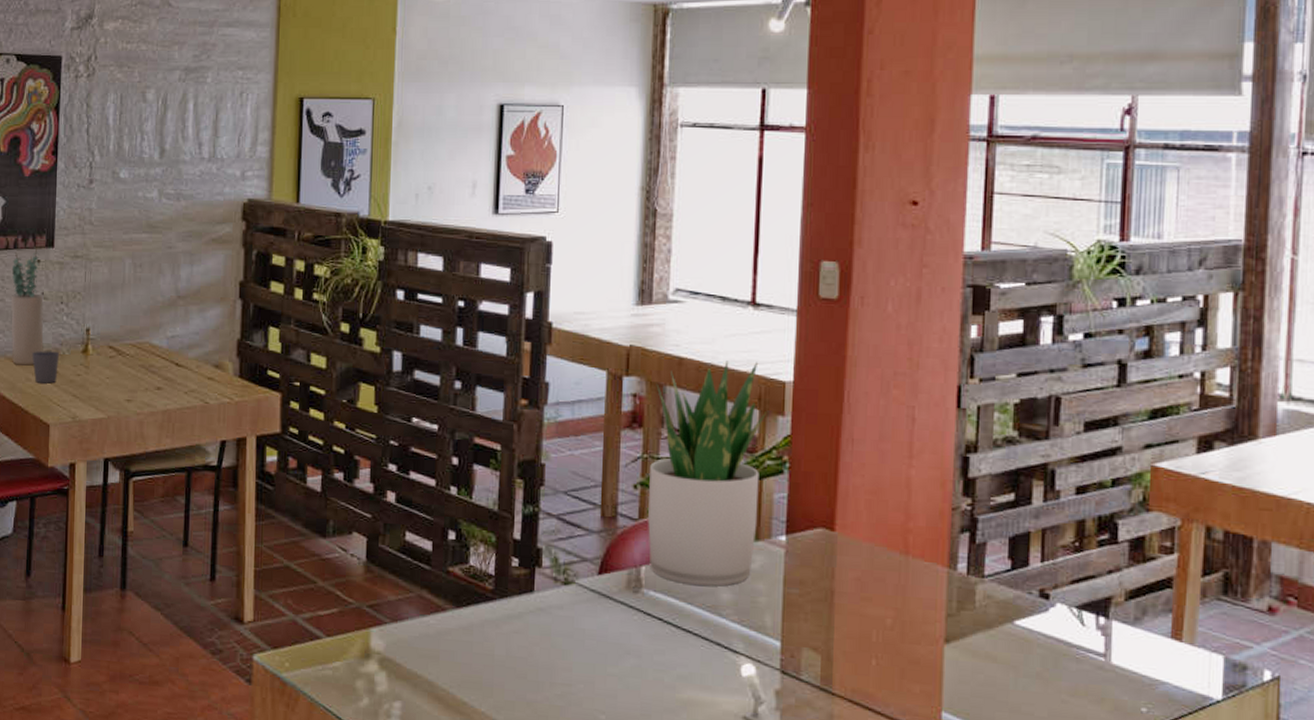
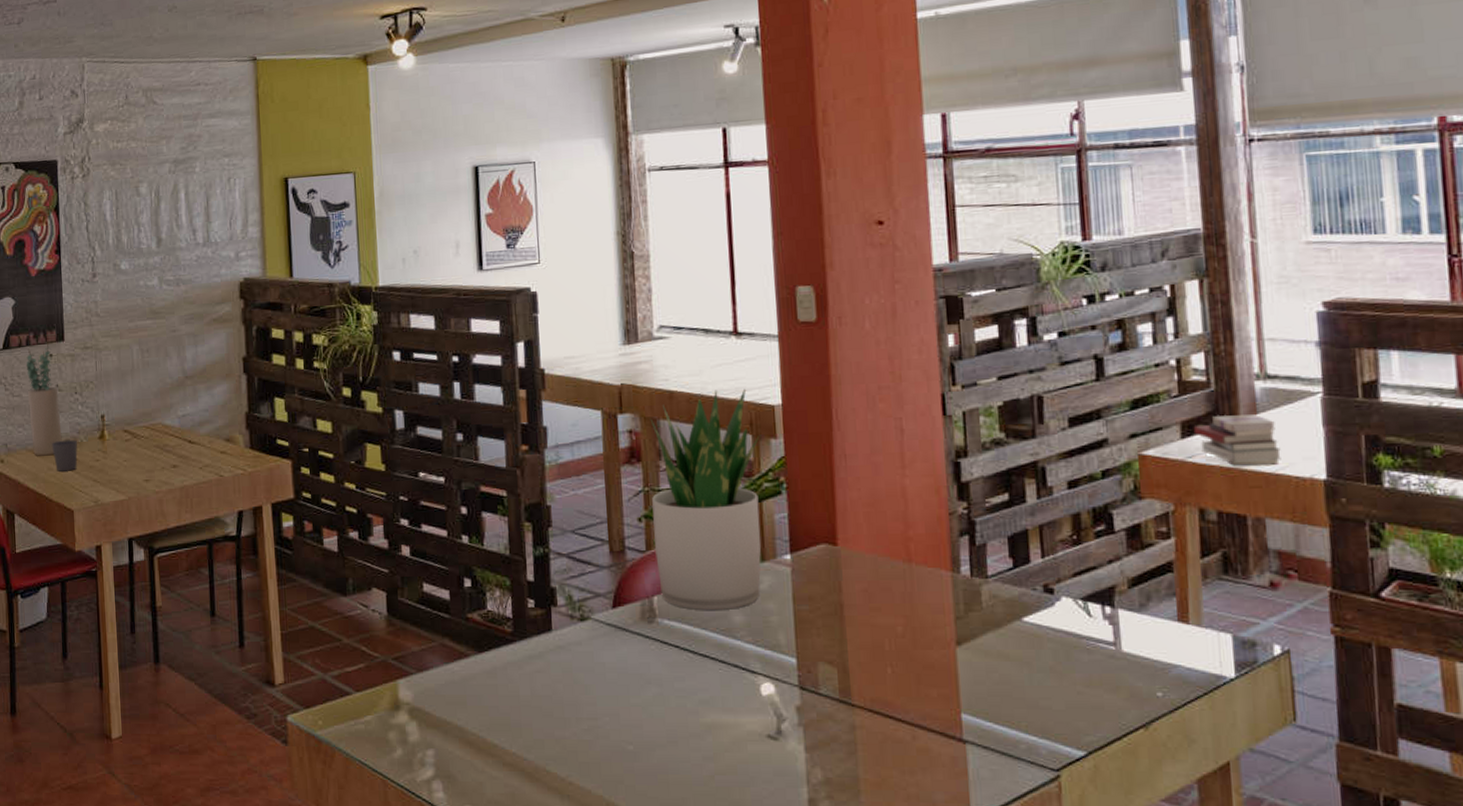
books: none [1209,434,1296,489] -> present [1193,414,1281,466]

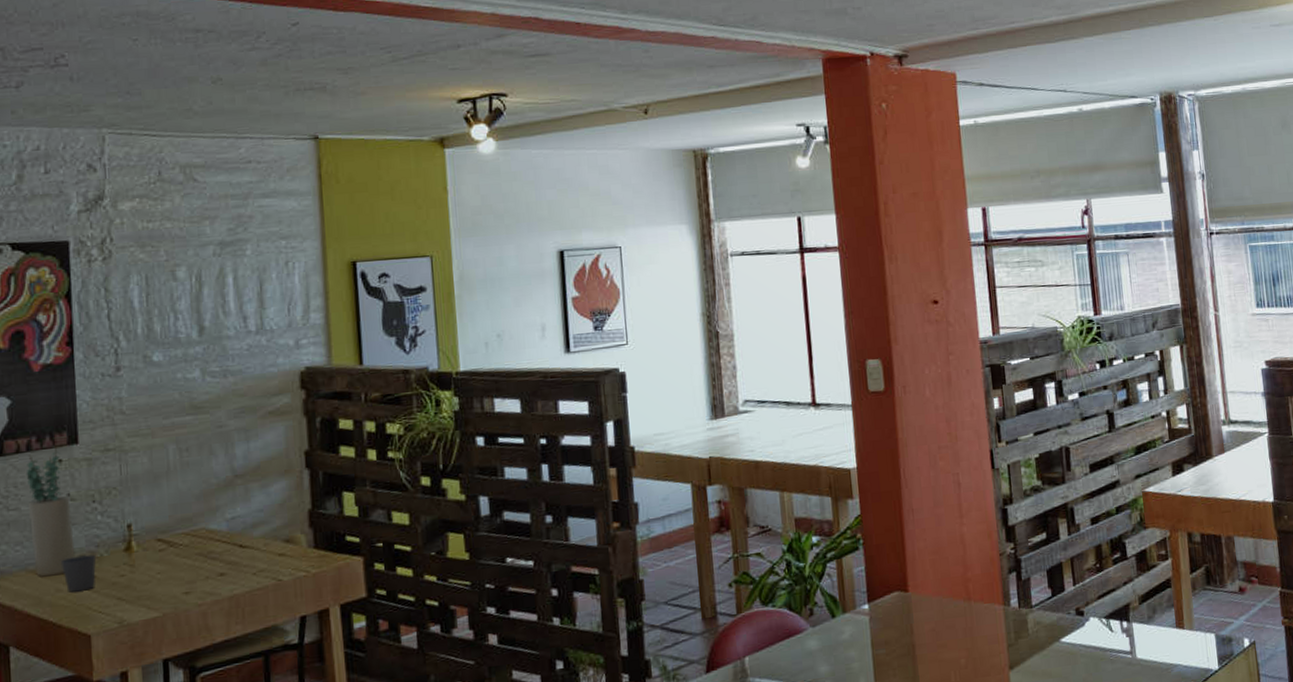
planter: present [650,388,762,611] -> none [737,455,843,666]
books: present [1193,414,1281,466] -> none [1180,453,1243,496]

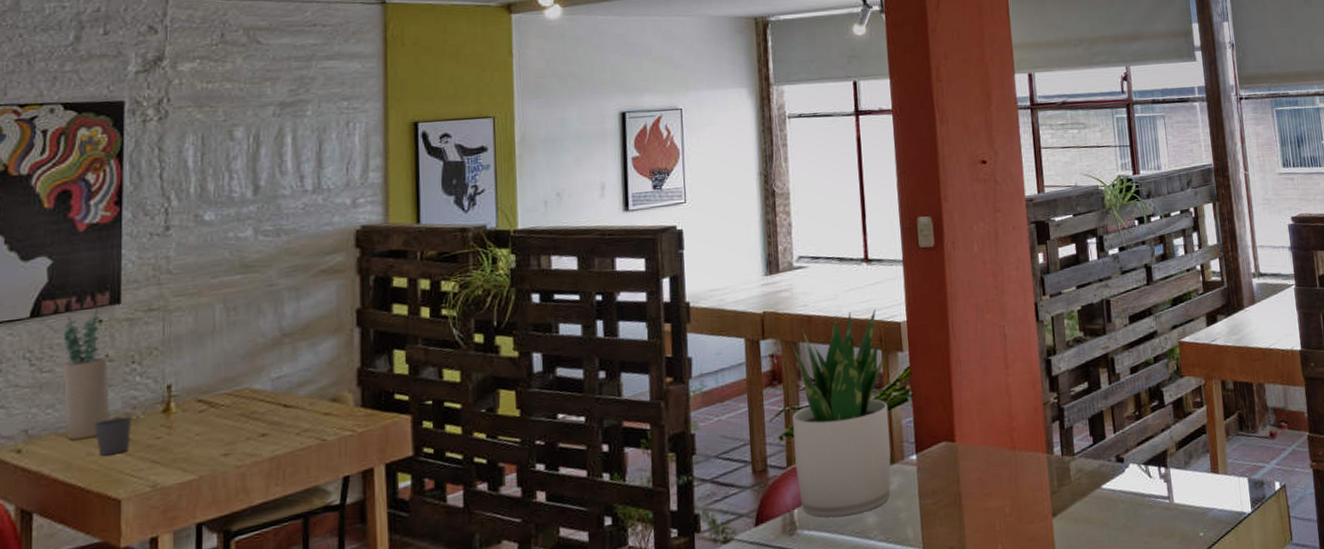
planter: none [737,455,843,666] -> present [790,309,891,518]

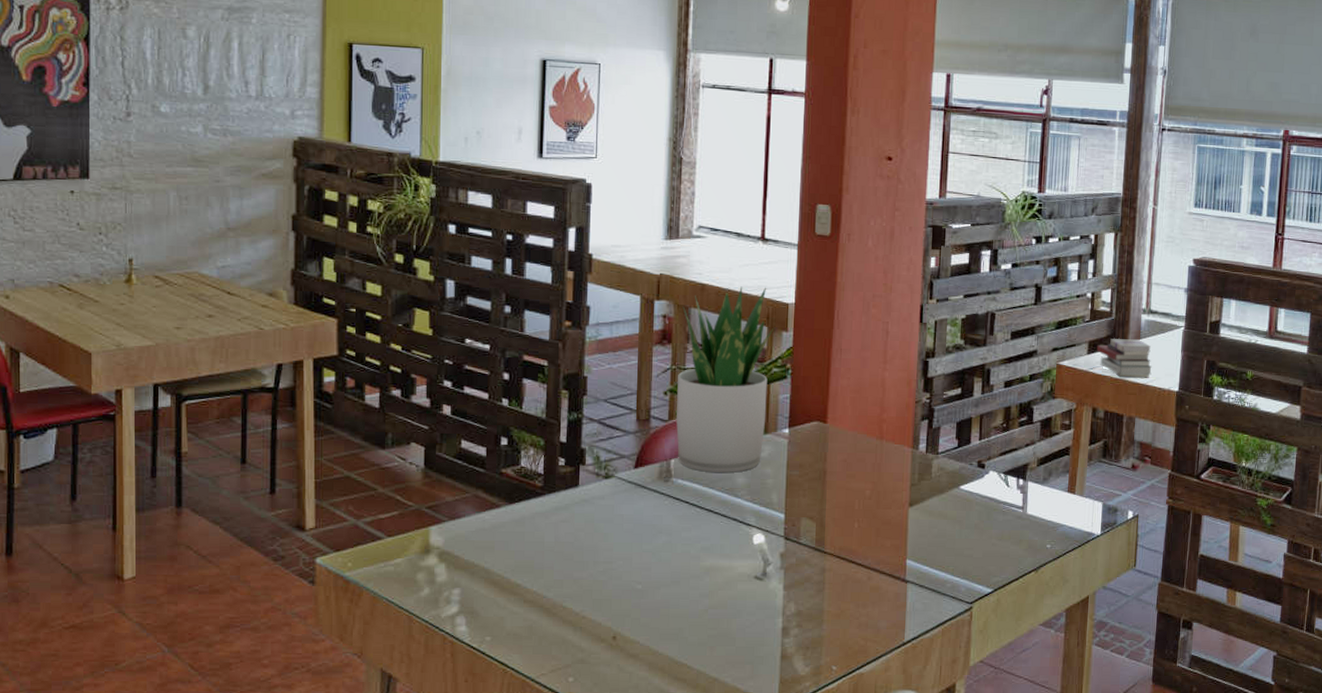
vase: present [63,305,110,441] -> none [41,177,81,296]
dixie cup: present [95,416,131,456] -> none [69,280,99,313]
books: none [1214,304,1272,345] -> present [1096,339,1152,378]

